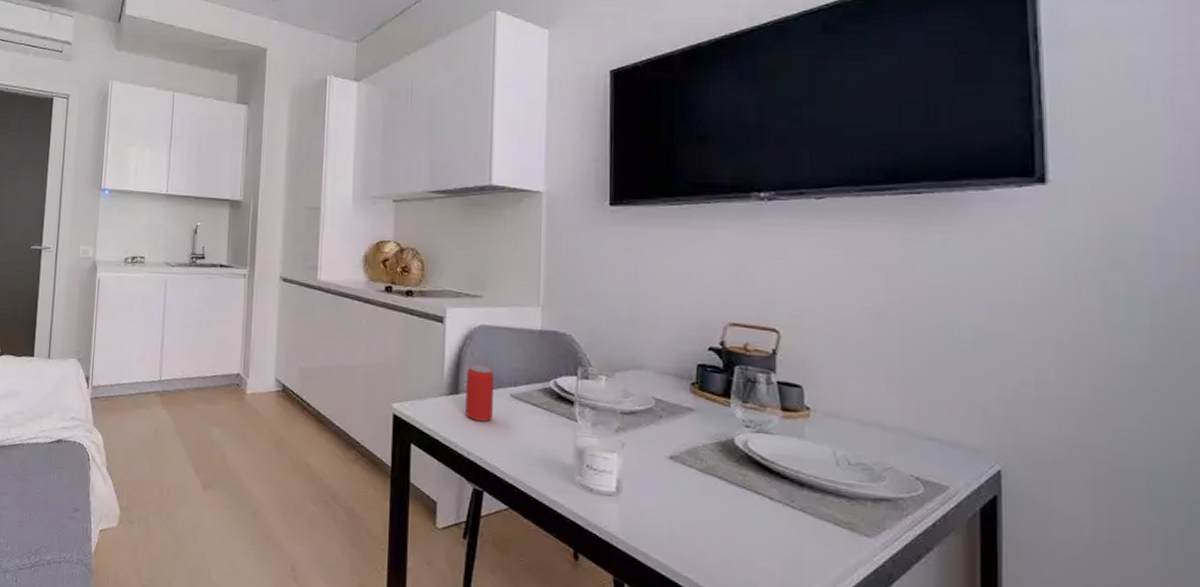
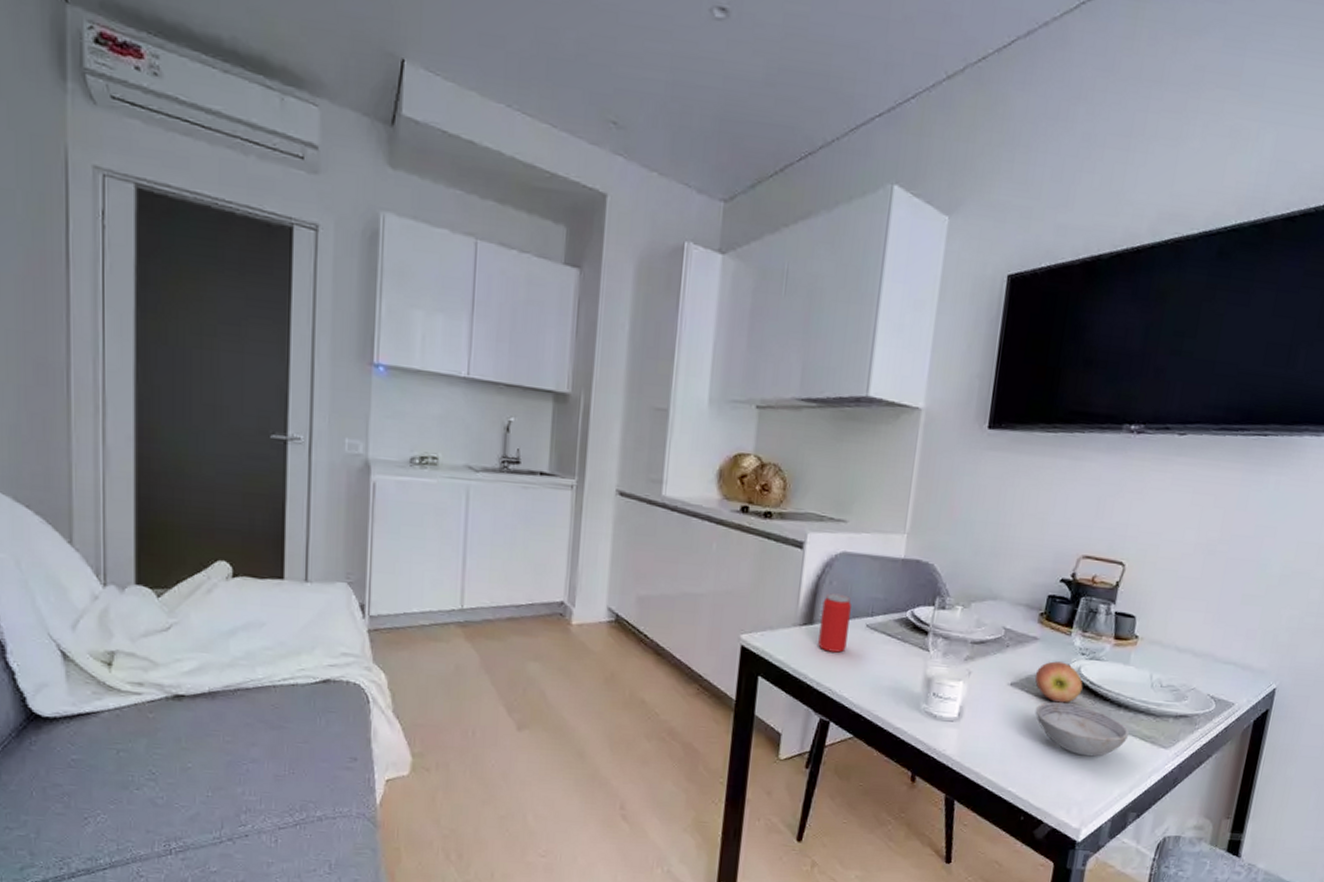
apple: none [696,433,753,480] -> present [1034,661,1083,703]
bowl: none [702,477,820,543] -> present [1035,701,1130,757]

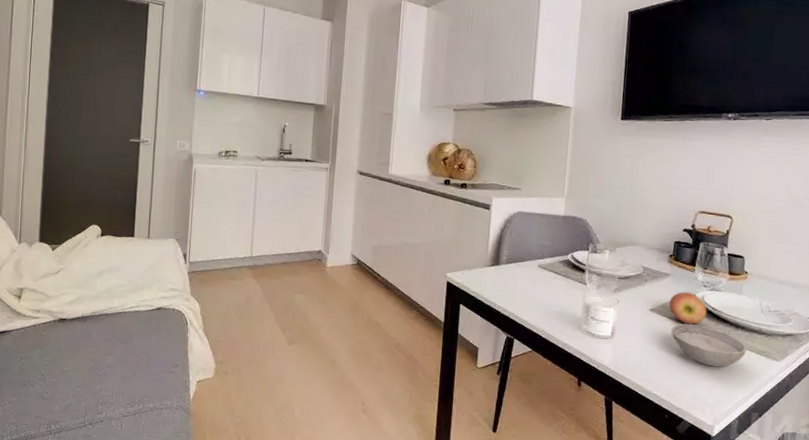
beverage can: present [818,593,851,653] -> none [503,242,527,286]

